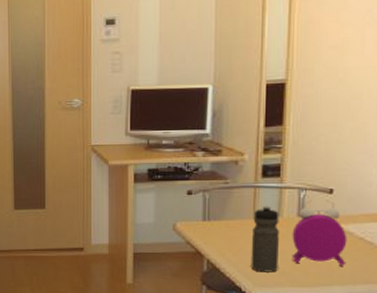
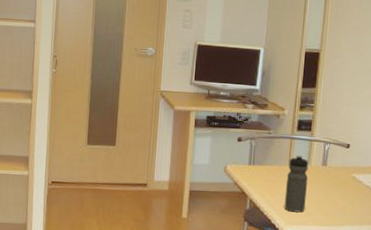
alarm clock: present [291,199,348,266] -> none [316,152,358,209]

